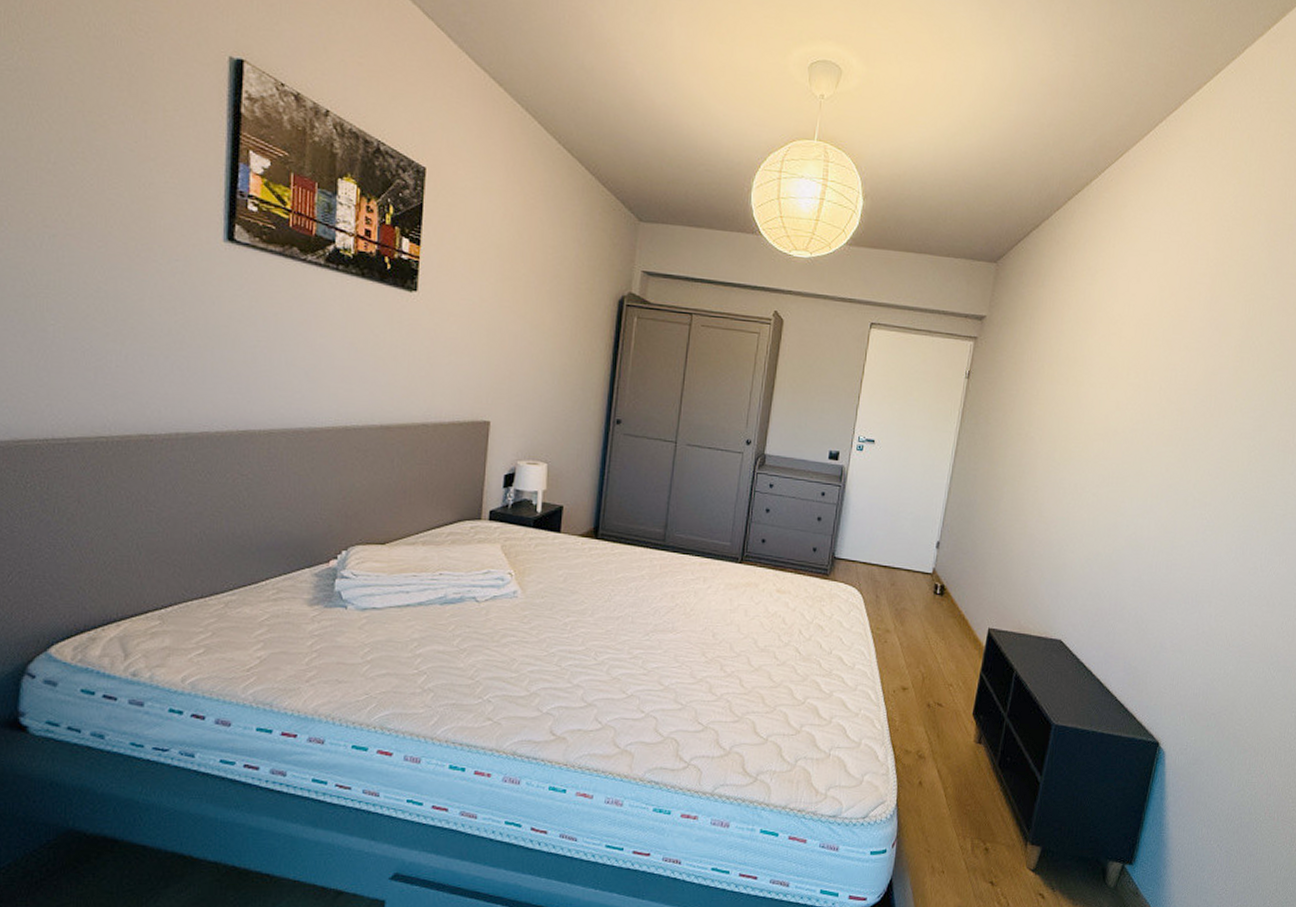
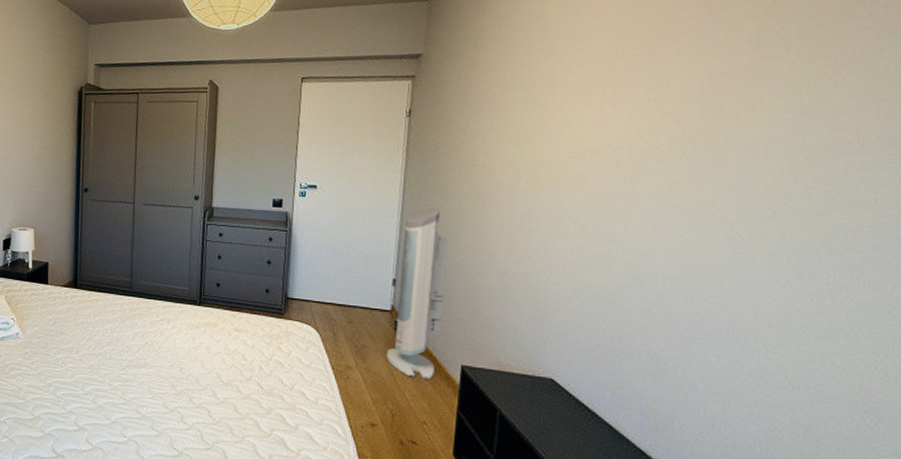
air purifier: none [923,472,990,642] -> present [386,208,449,379]

